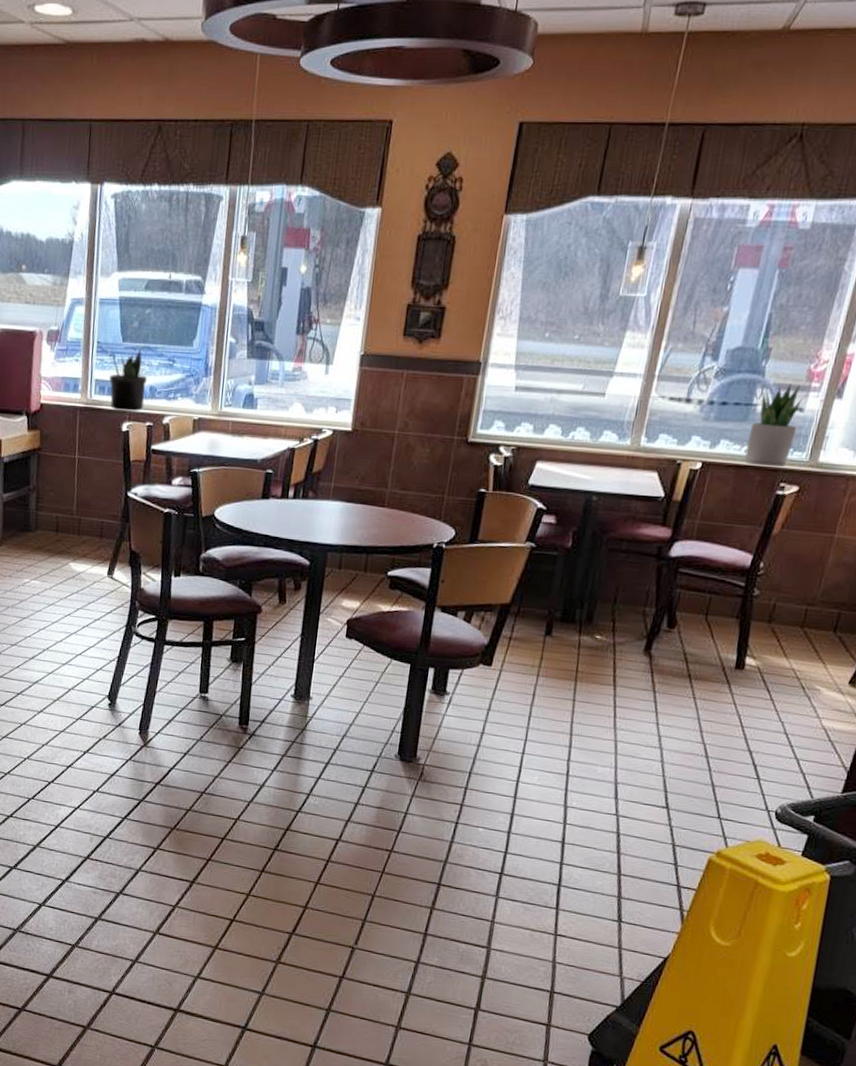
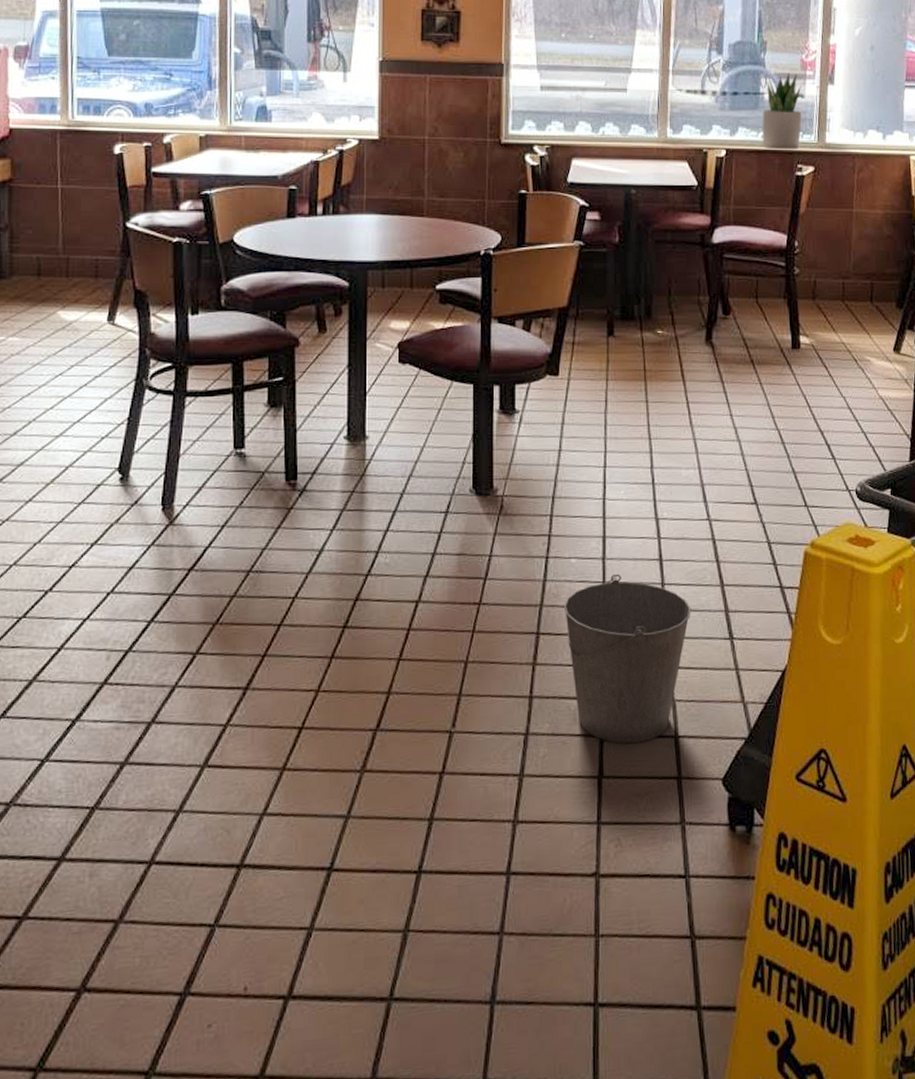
planter: present [109,348,147,412] -> none [93,63,140,132]
bucket: none [464,847,585,990] -> present [563,573,691,744]

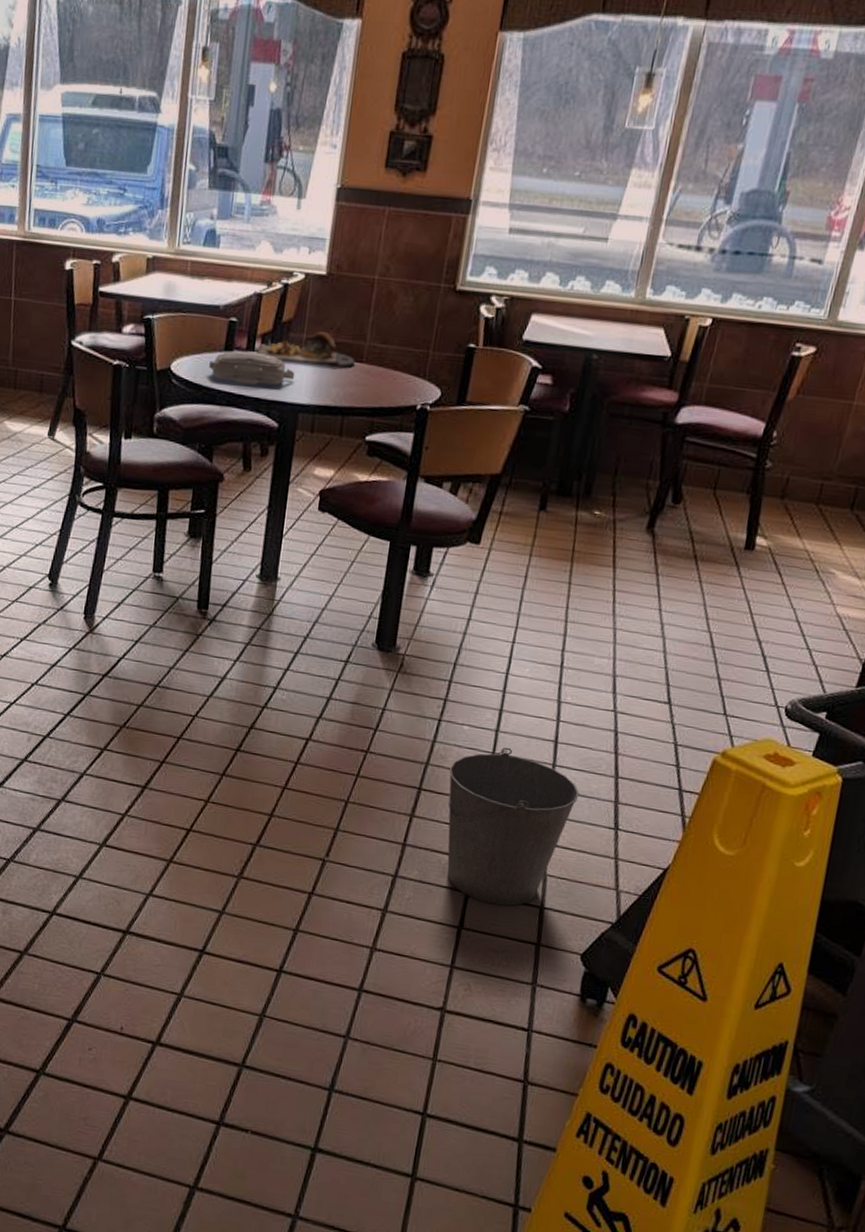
laptop bag: none [273,216,360,248] -> present [209,351,295,385]
food tray: none [320,192,416,224] -> present [257,332,355,368]
planter: present [762,72,802,150] -> none [758,232,822,326]

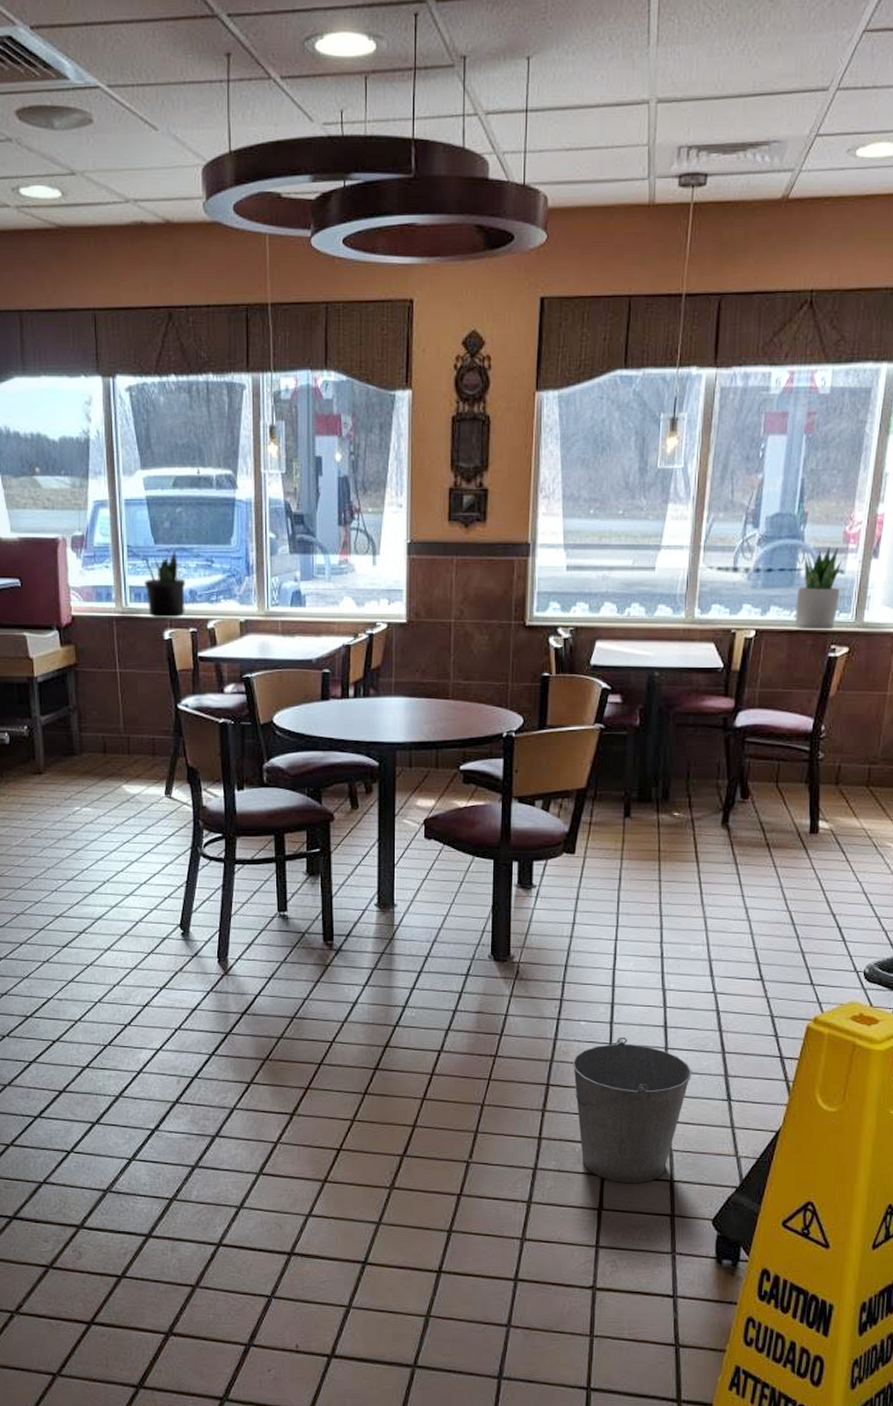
planter: none [51,173,94,248] -> present [142,550,185,618]
laptop bag: present [209,351,295,385] -> none [309,699,389,729]
food tray: present [257,332,355,368] -> none [351,675,442,706]
planter: none [758,232,822,326] -> present [795,546,843,630]

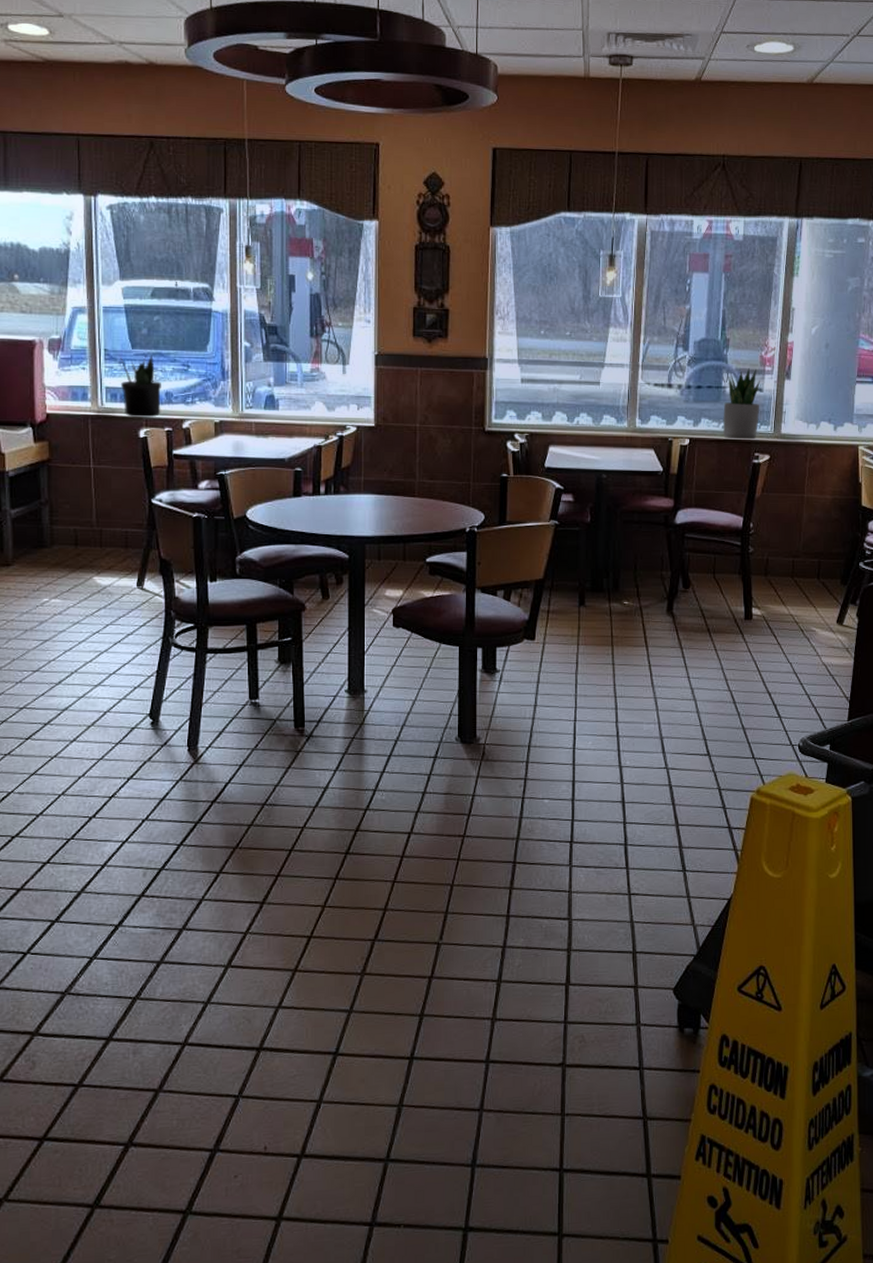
bucket: present [572,1037,692,1184] -> none [537,813,649,958]

